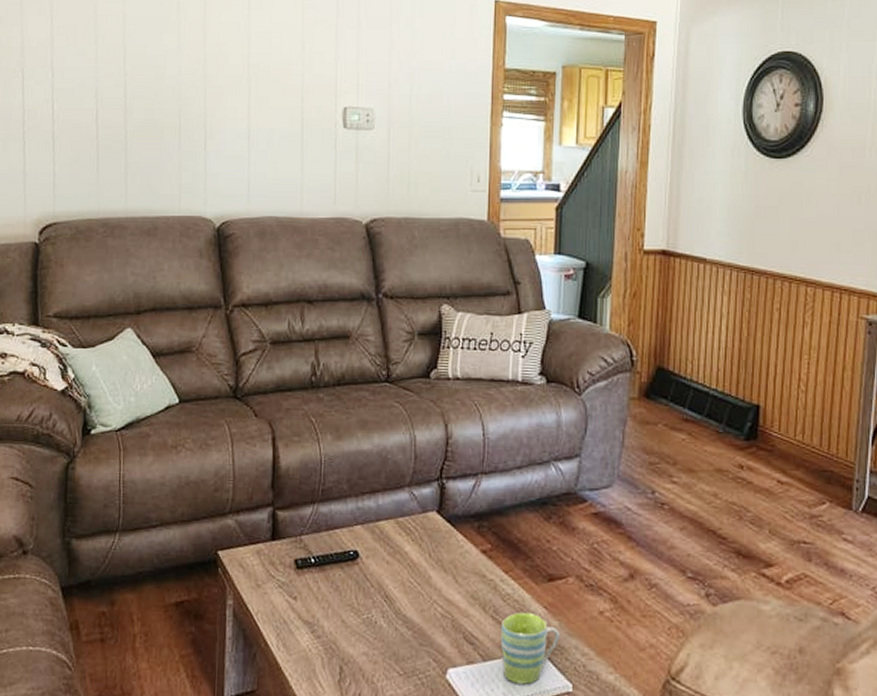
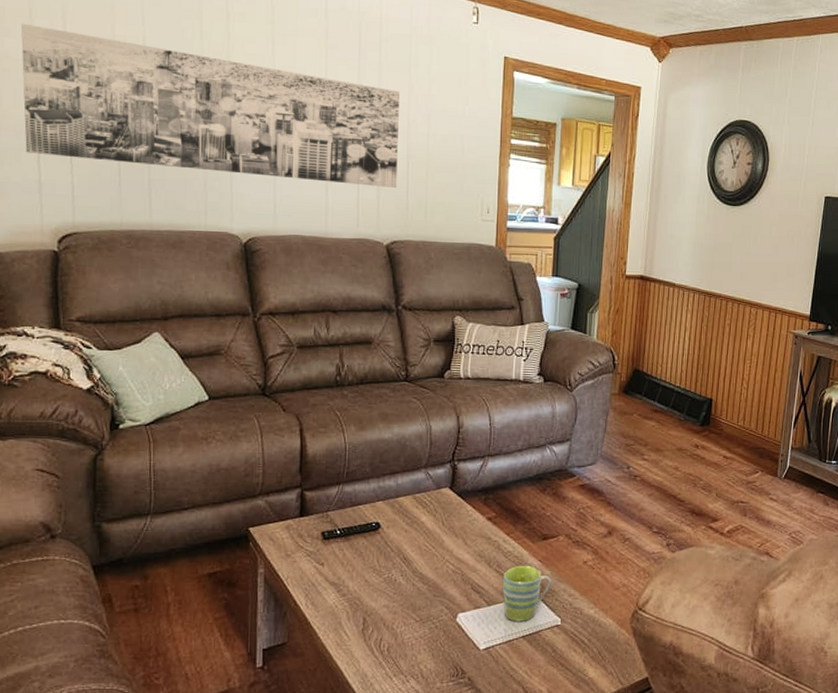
wall art: none [12,11,380,159] -> present [21,23,399,189]

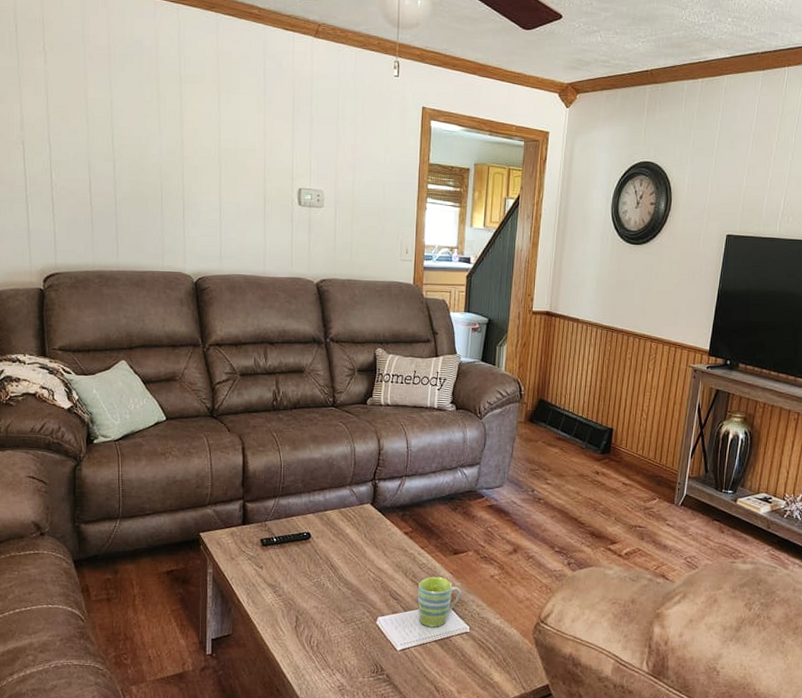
wall art: present [21,23,399,189] -> none [12,91,328,232]

